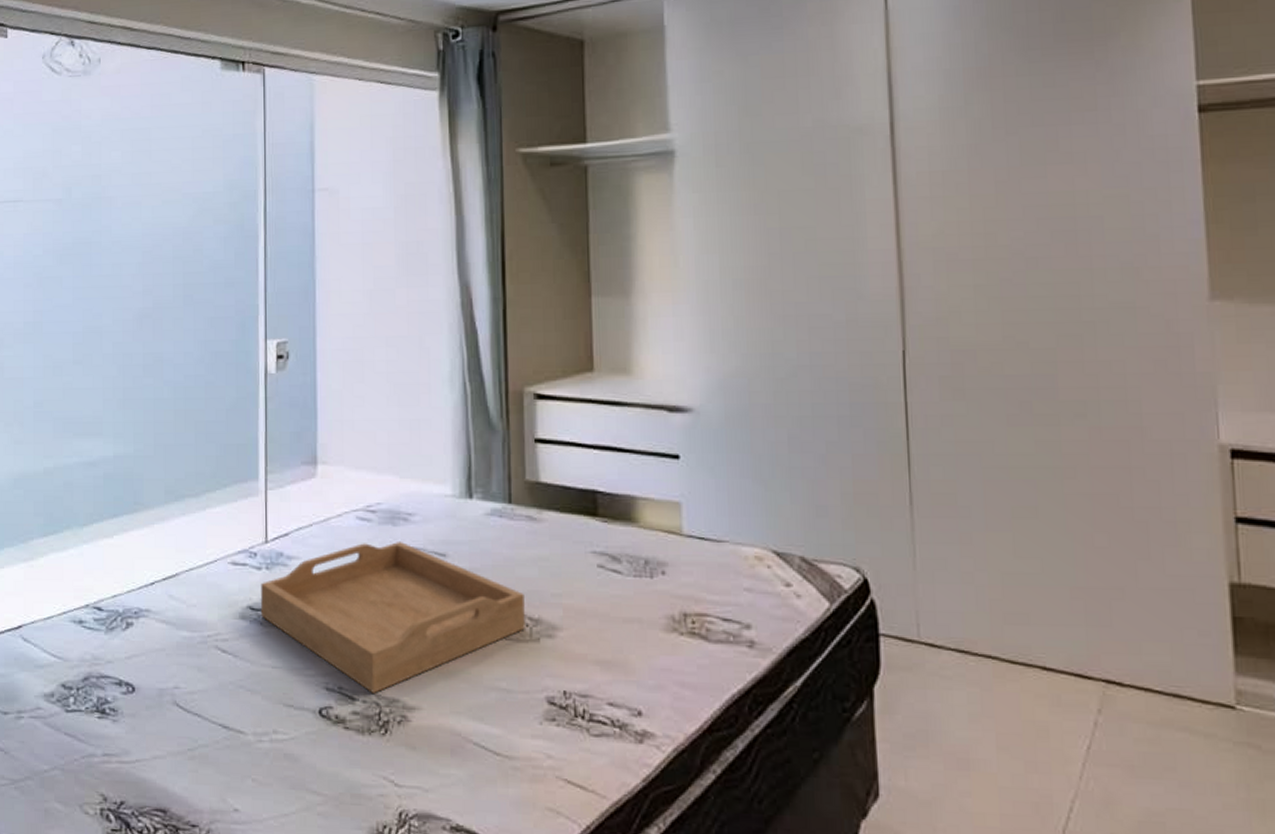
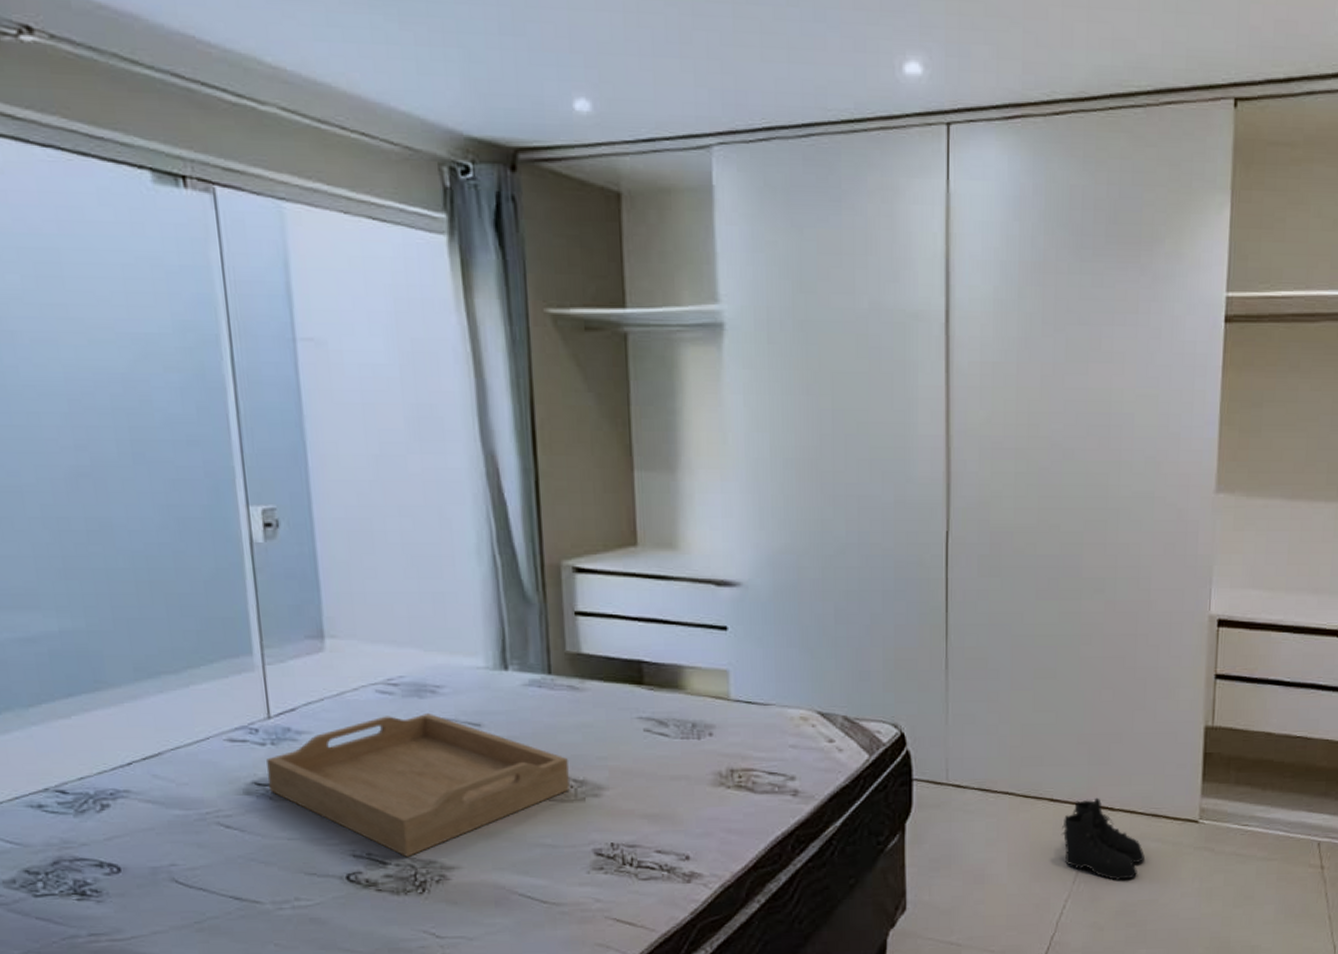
boots: none [1059,668,1169,781] -> present [1061,797,1145,881]

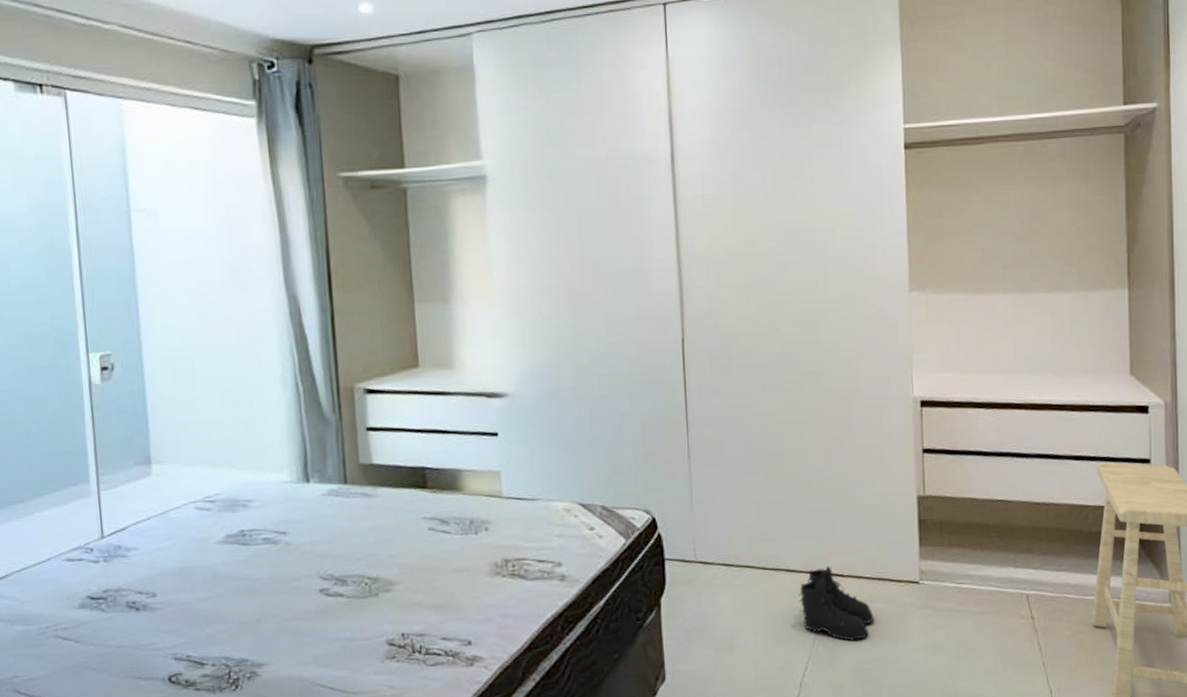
serving tray: present [266,714,570,857] -> none [100,525,365,657]

